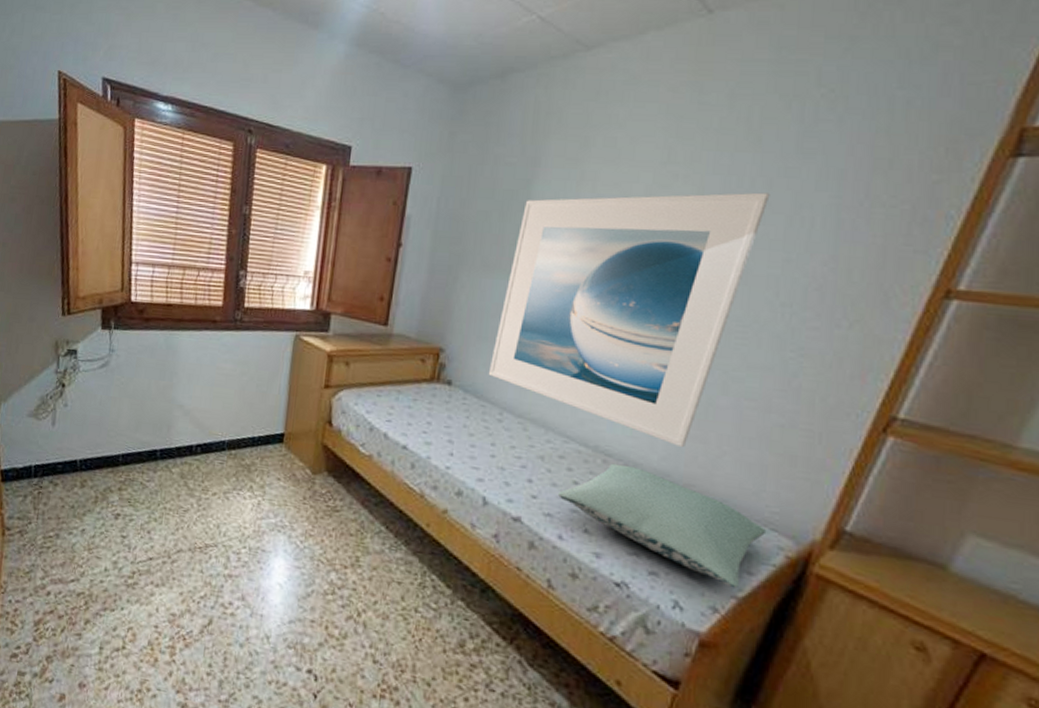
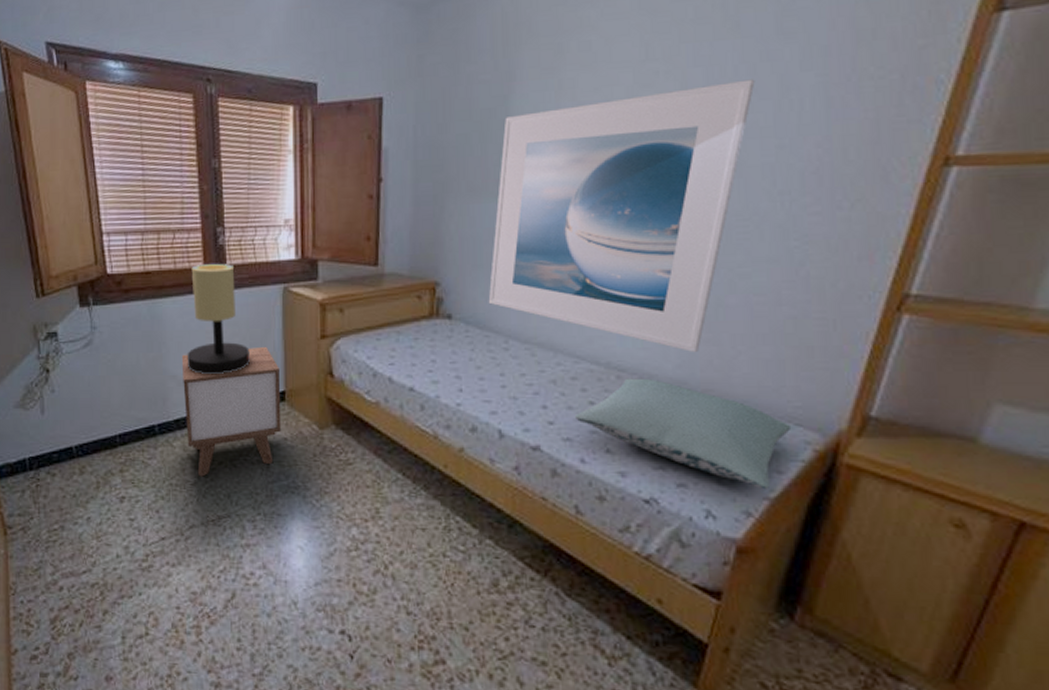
nightstand: none [185,386,283,505] -> present [181,346,282,477]
table lamp: none [195,303,256,410] -> present [187,264,250,375]

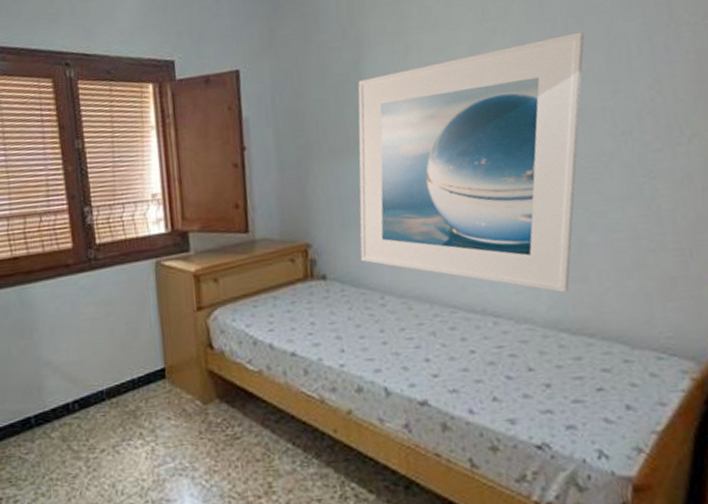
nightstand: present [181,346,282,477] -> none [55,323,164,468]
table lamp: present [187,264,250,375] -> none [60,243,126,359]
pillow: present [574,378,792,490] -> none [457,321,668,424]

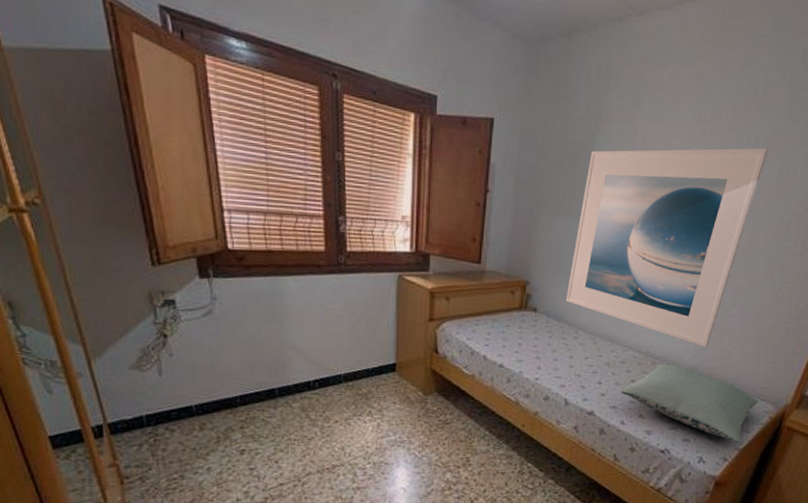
pillow: none [457,321,668,424] -> present [620,363,759,443]

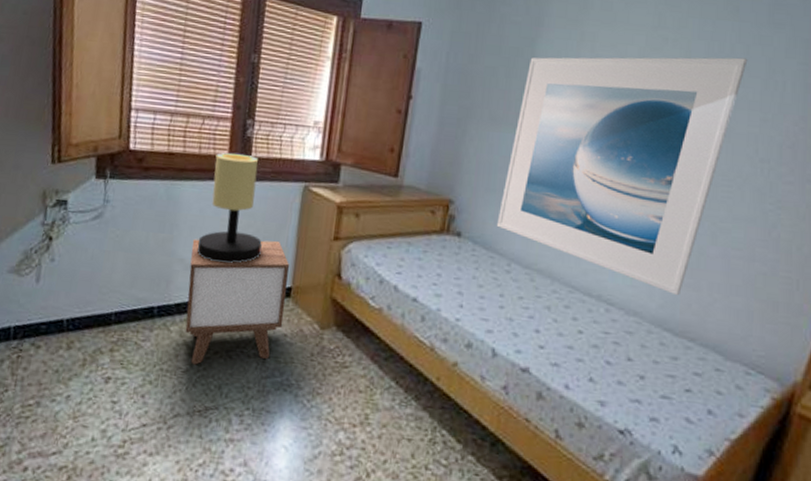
nightstand: none [302,324,393,433] -> present [185,238,290,365]
table lamp: none [307,249,366,347] -> present [197,153,262,263]
pillow: present [620,363,759,443] -> none [563,312,755,431]

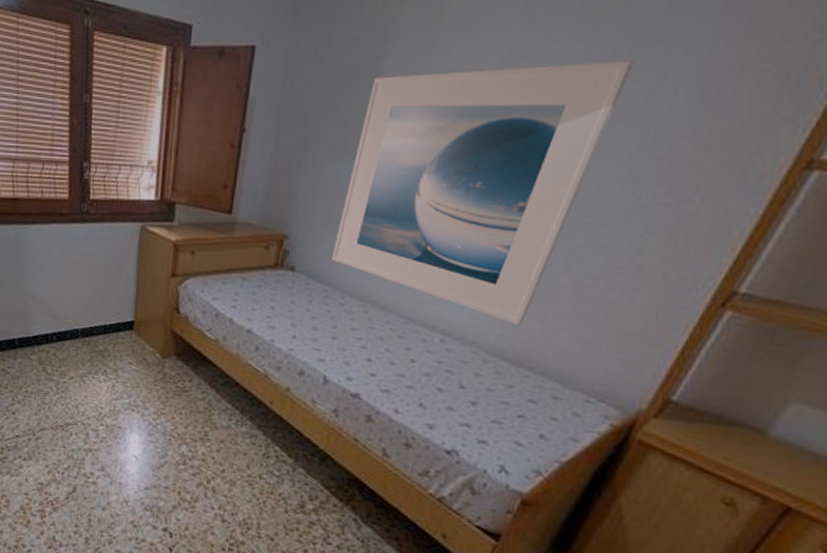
nightstand: present [185,238,290,365] -> none [42,278,132,388]
table lamp: present [197,153,262,263] -> none [47,196,105,300]

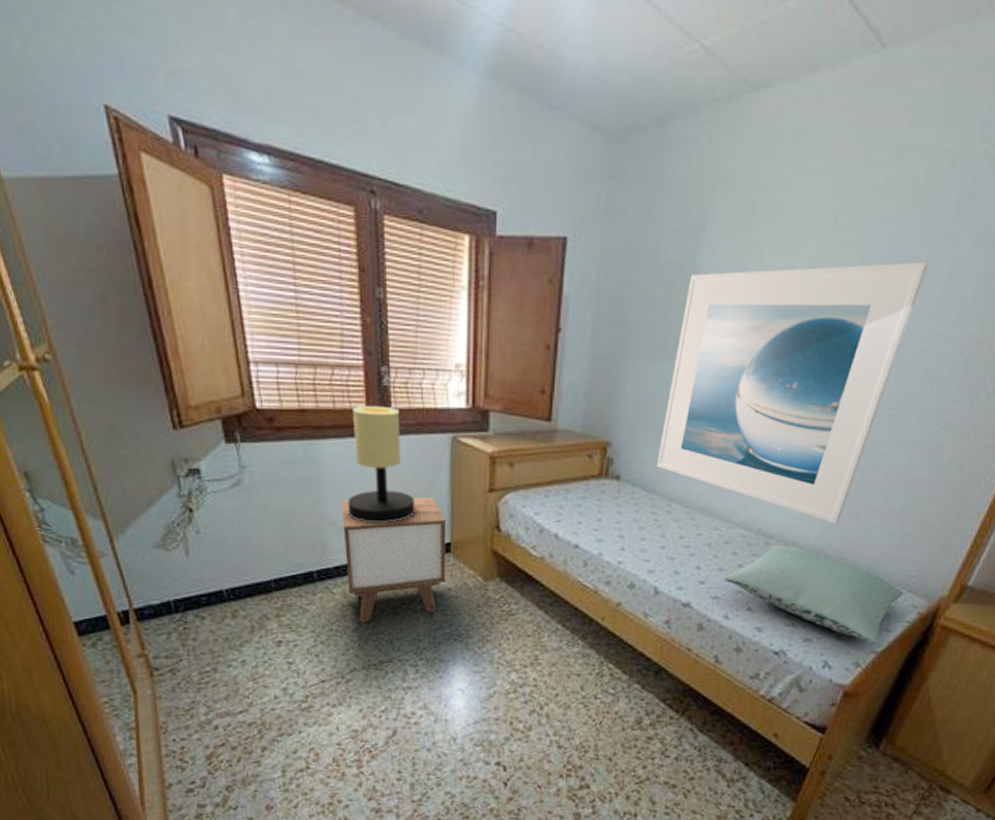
nightstand: none [42,278,132,388] -> present [341,496,447,624]
table lamp: none [47,196,105,300] -> present [347,406,415,523]
pillow: none [394,342,596,454] -> present [723,544,905,645]

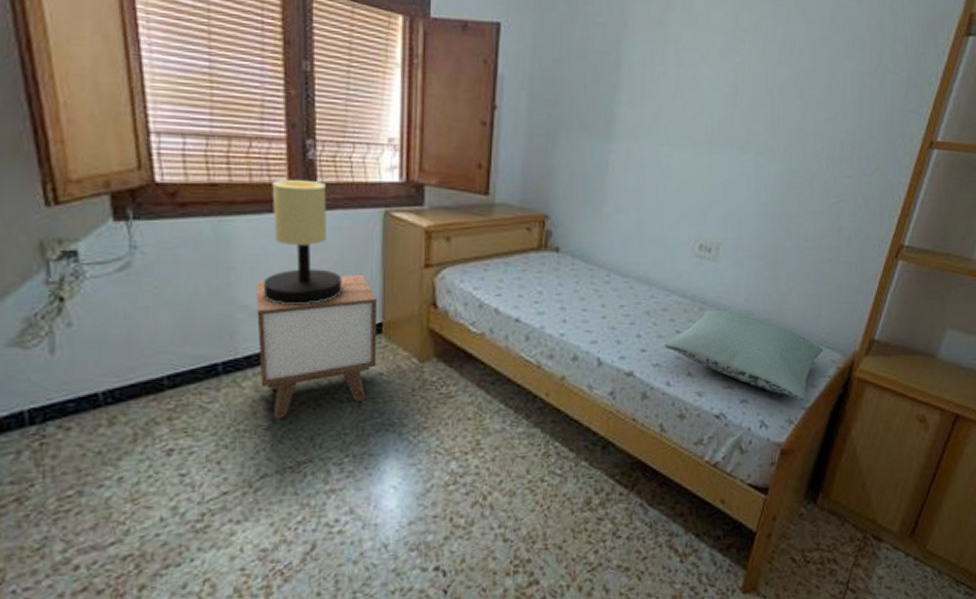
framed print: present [656,261,929,525] -> none [594,59,815,288]

